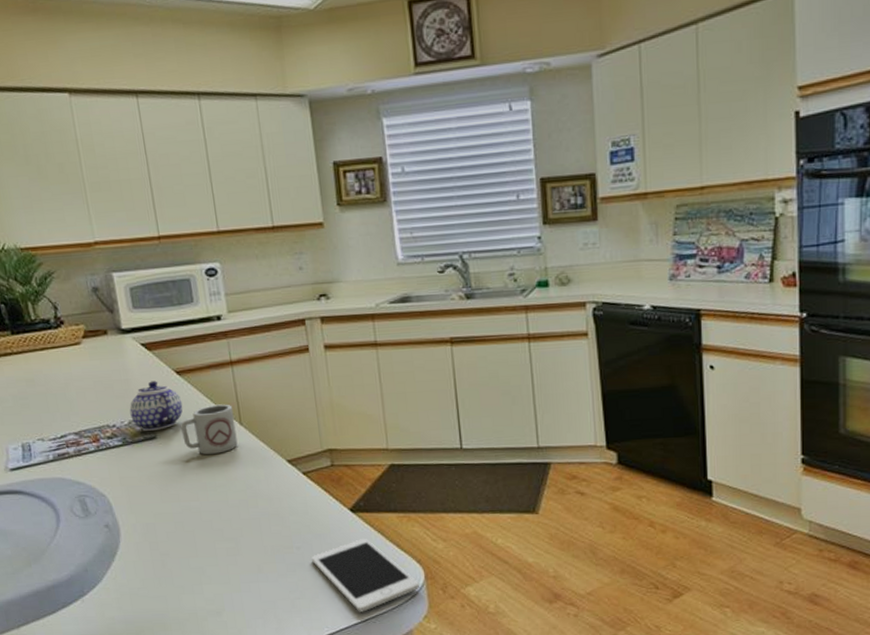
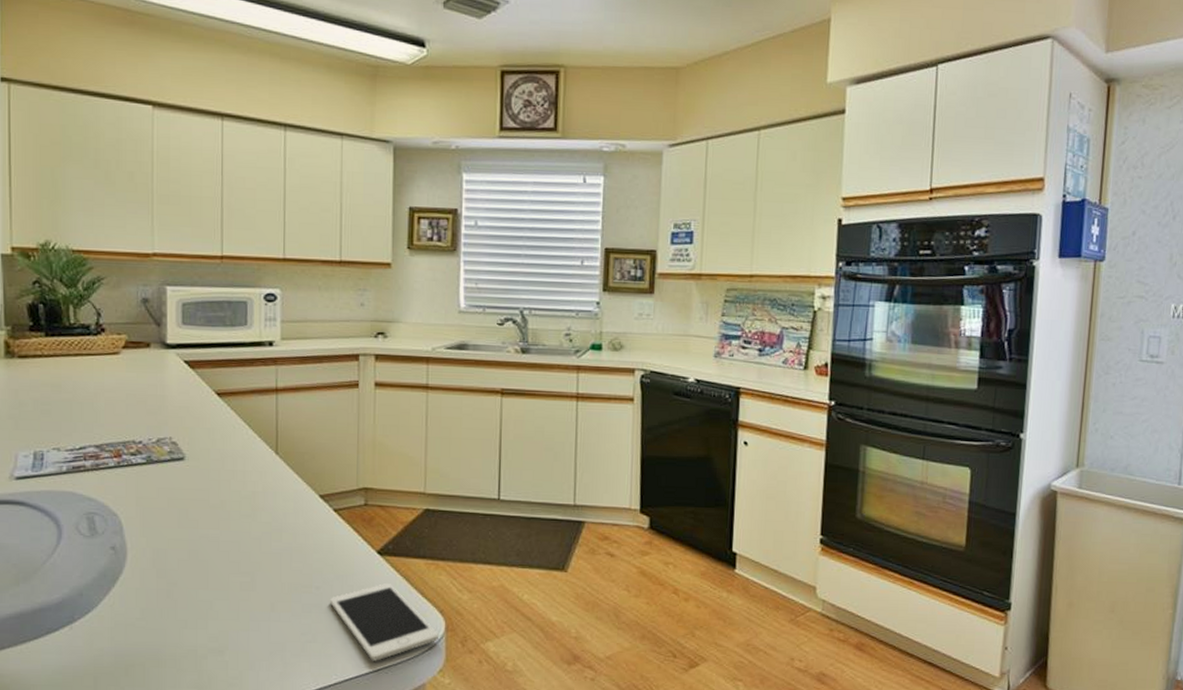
teapot: present [129,381,183,432] -> none [160,400,218,452]
cup: present [181,404,238,454] -> none [213,431,271,482]

